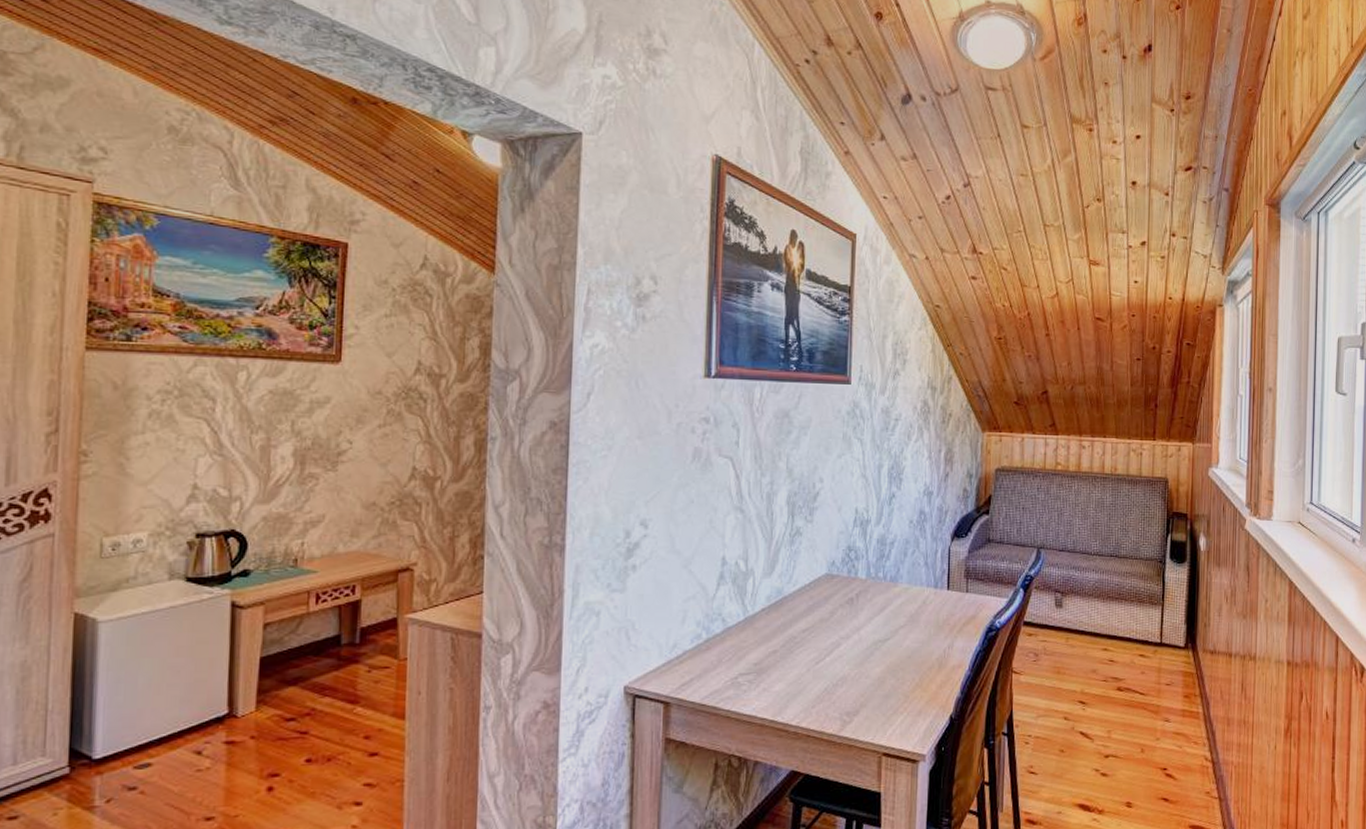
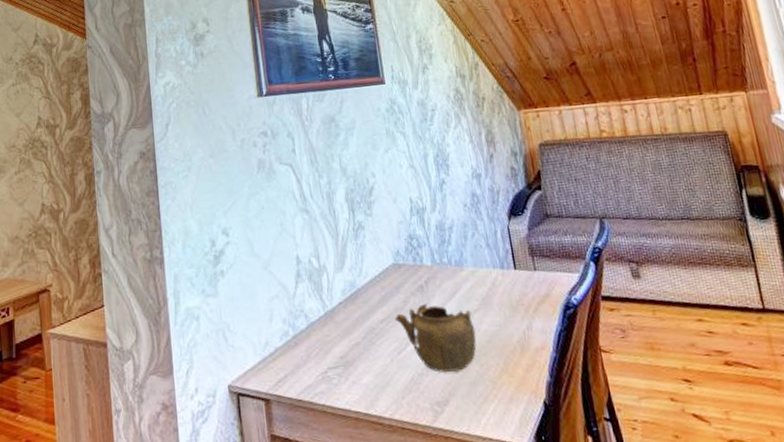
teapot: none [818,617,898,685] -> present [394,304,477,373]

